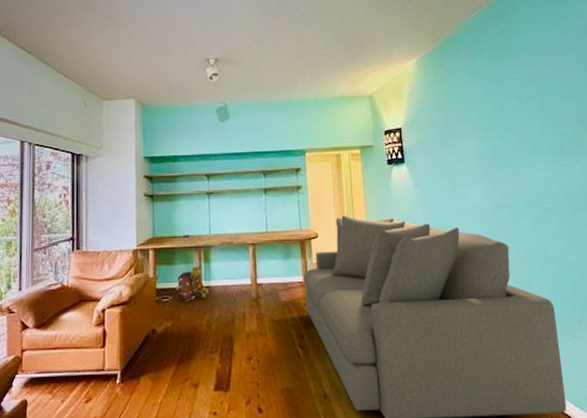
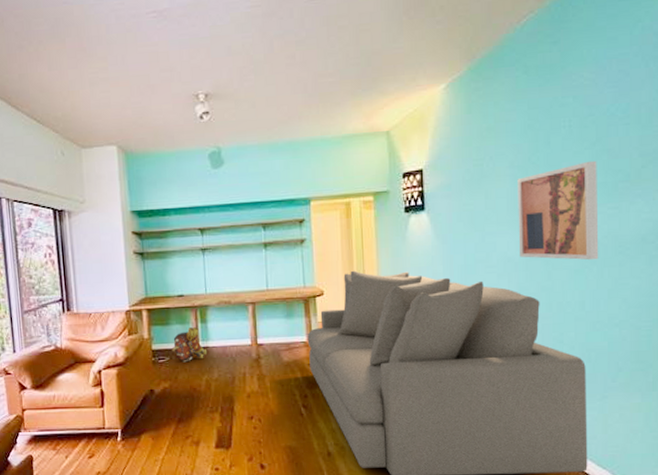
wall art: none [481,125,555,210] -> present [517,160,599,261]

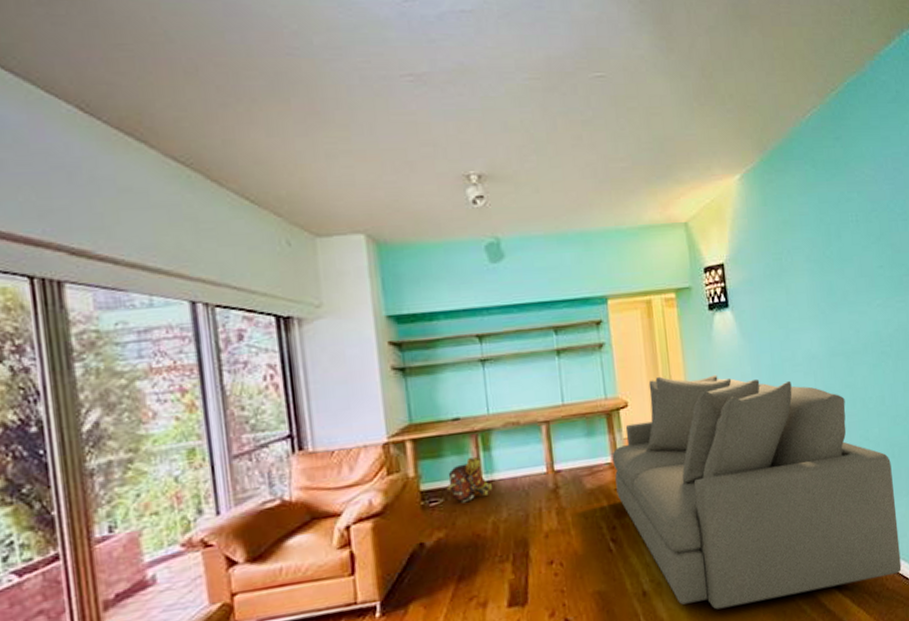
wall art: present [517,160,599,261] -> none [815,255,893,355]

